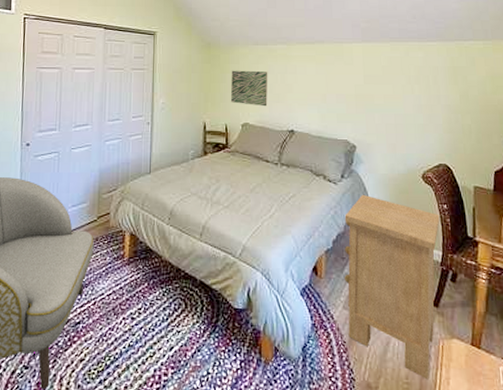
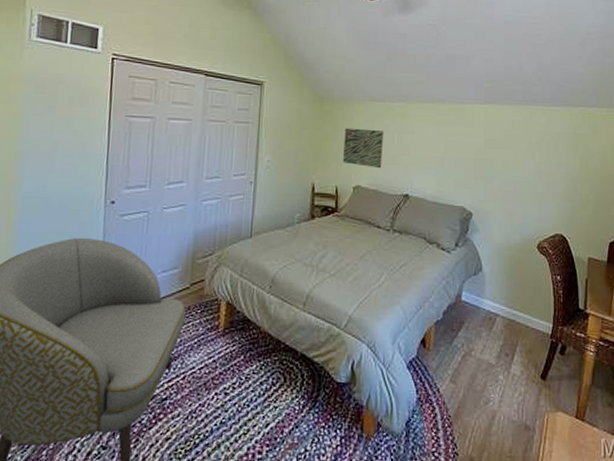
nightstand: present [344,194,440,380] -> none [453,264,553,453]

